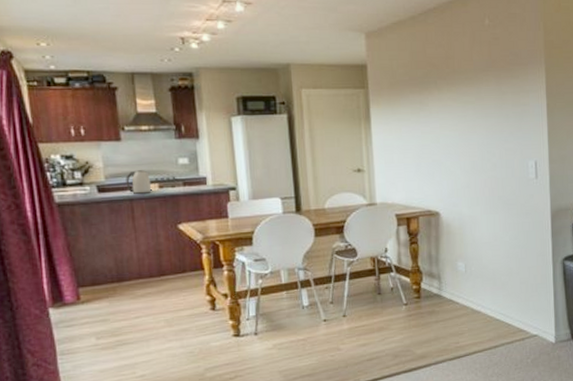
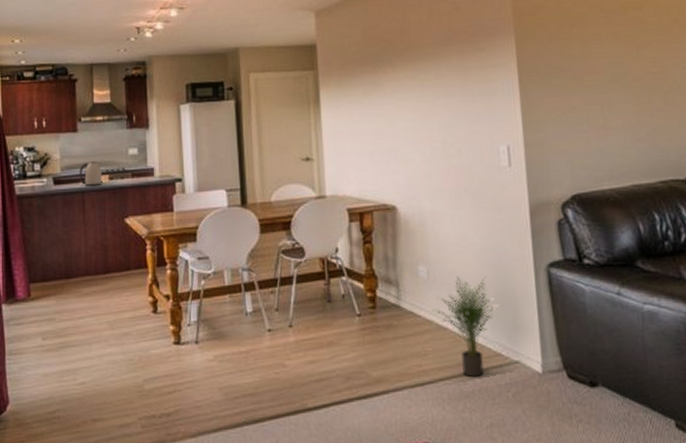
potted plant: none [468,269,519,349] -> present [432,275,494,377]

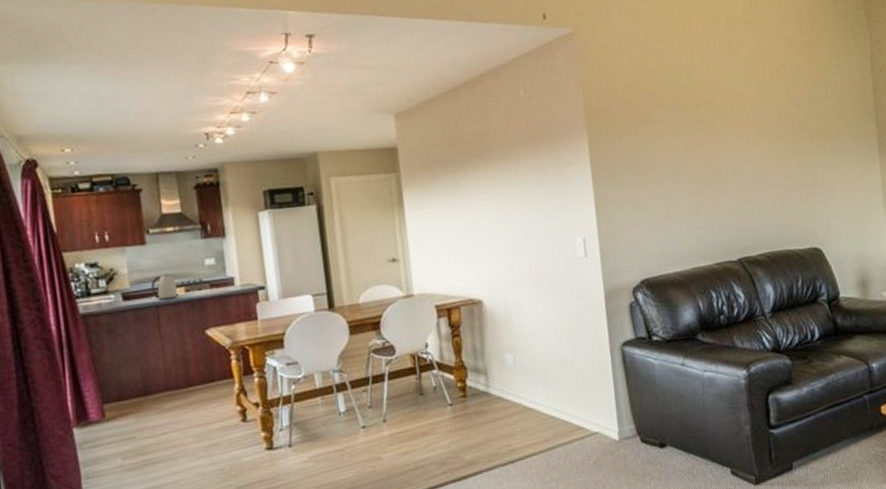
potted plant: present [432,275,494,377] -> none [519,359,575,451]

